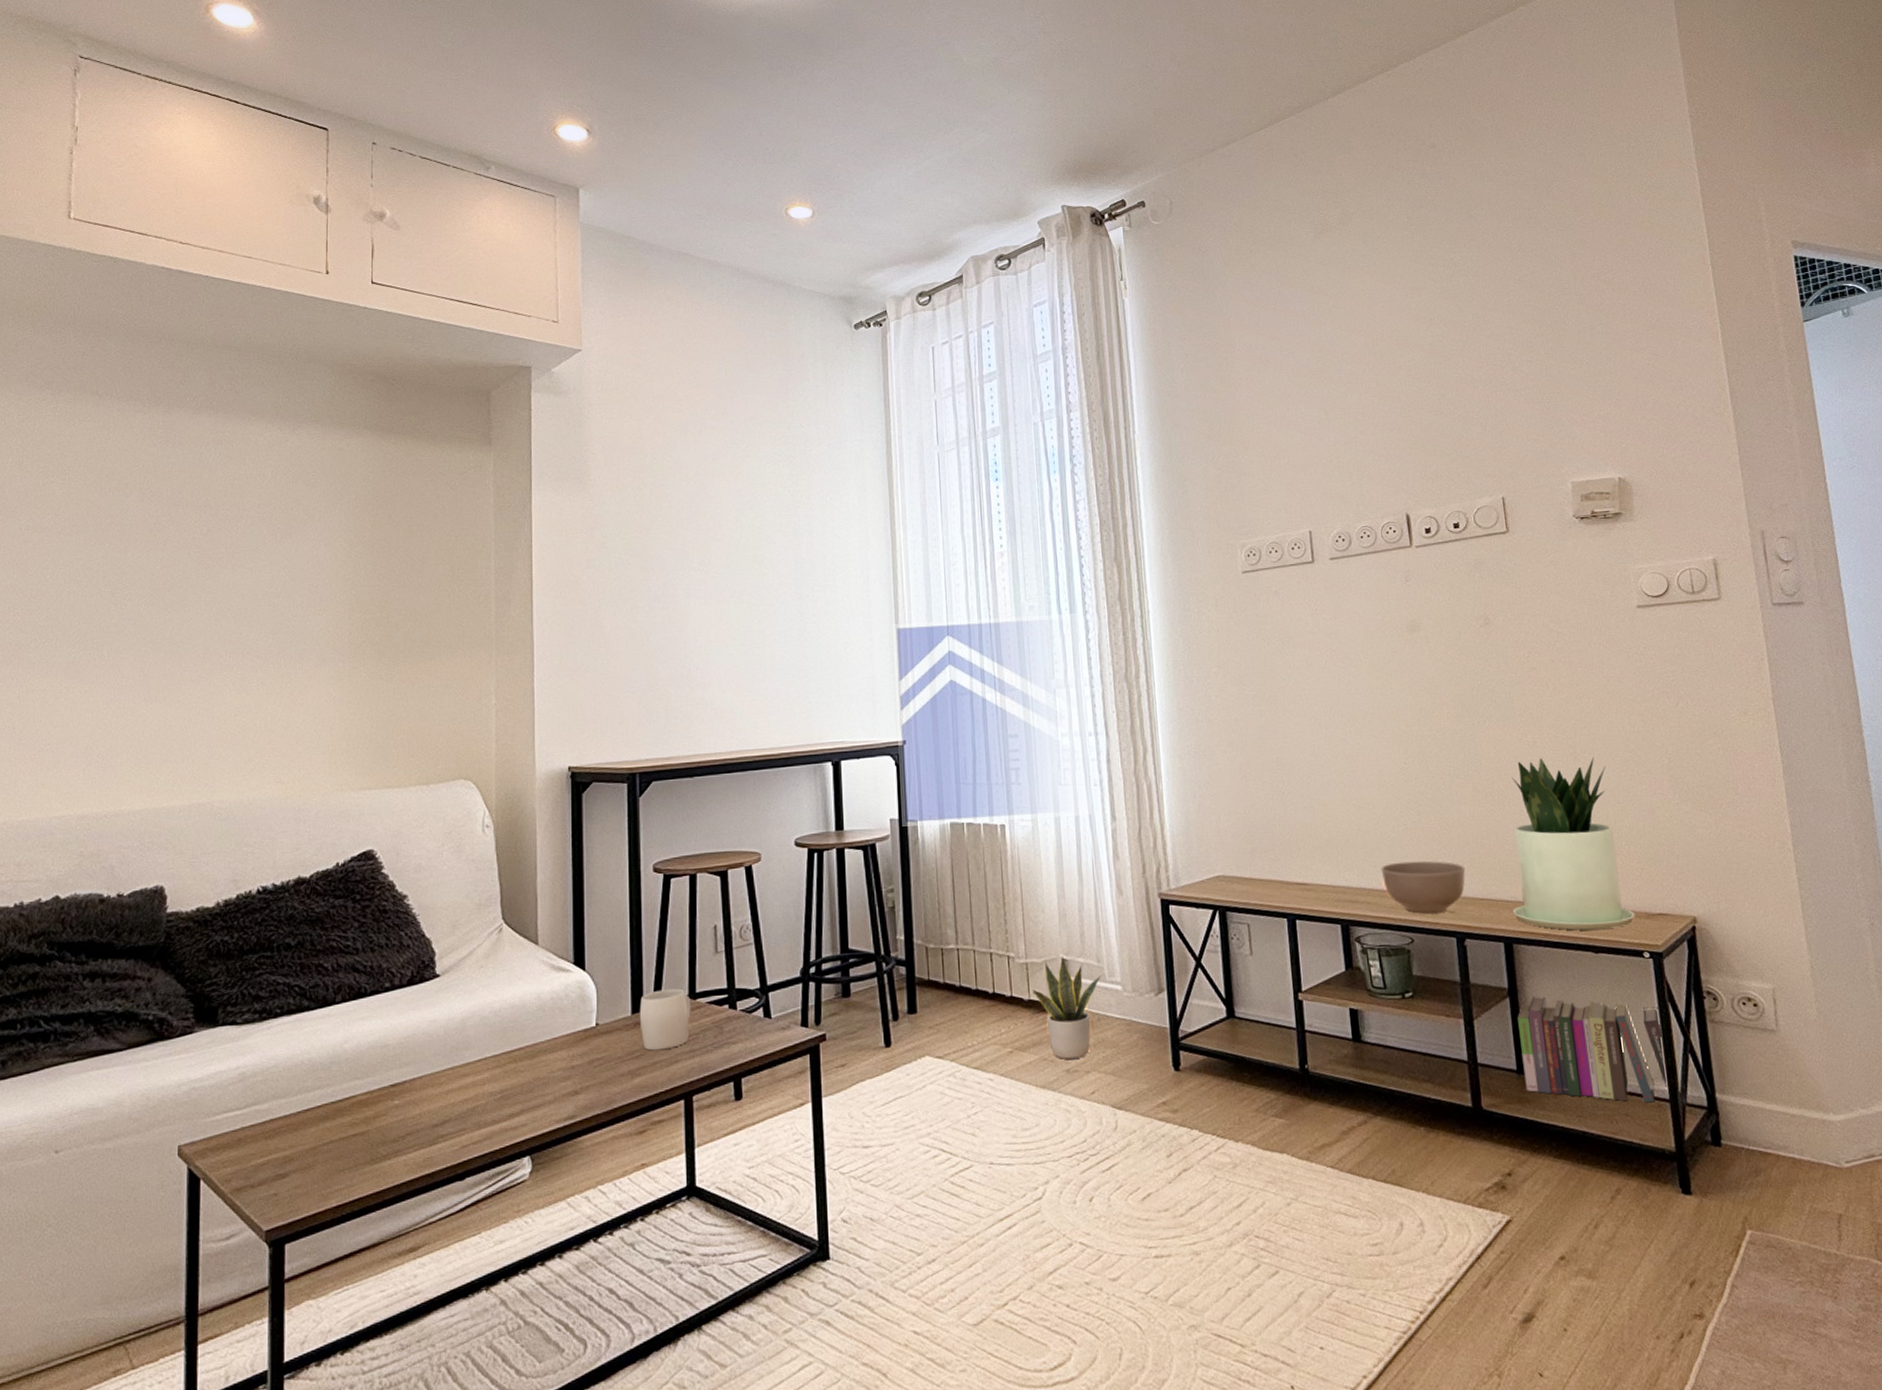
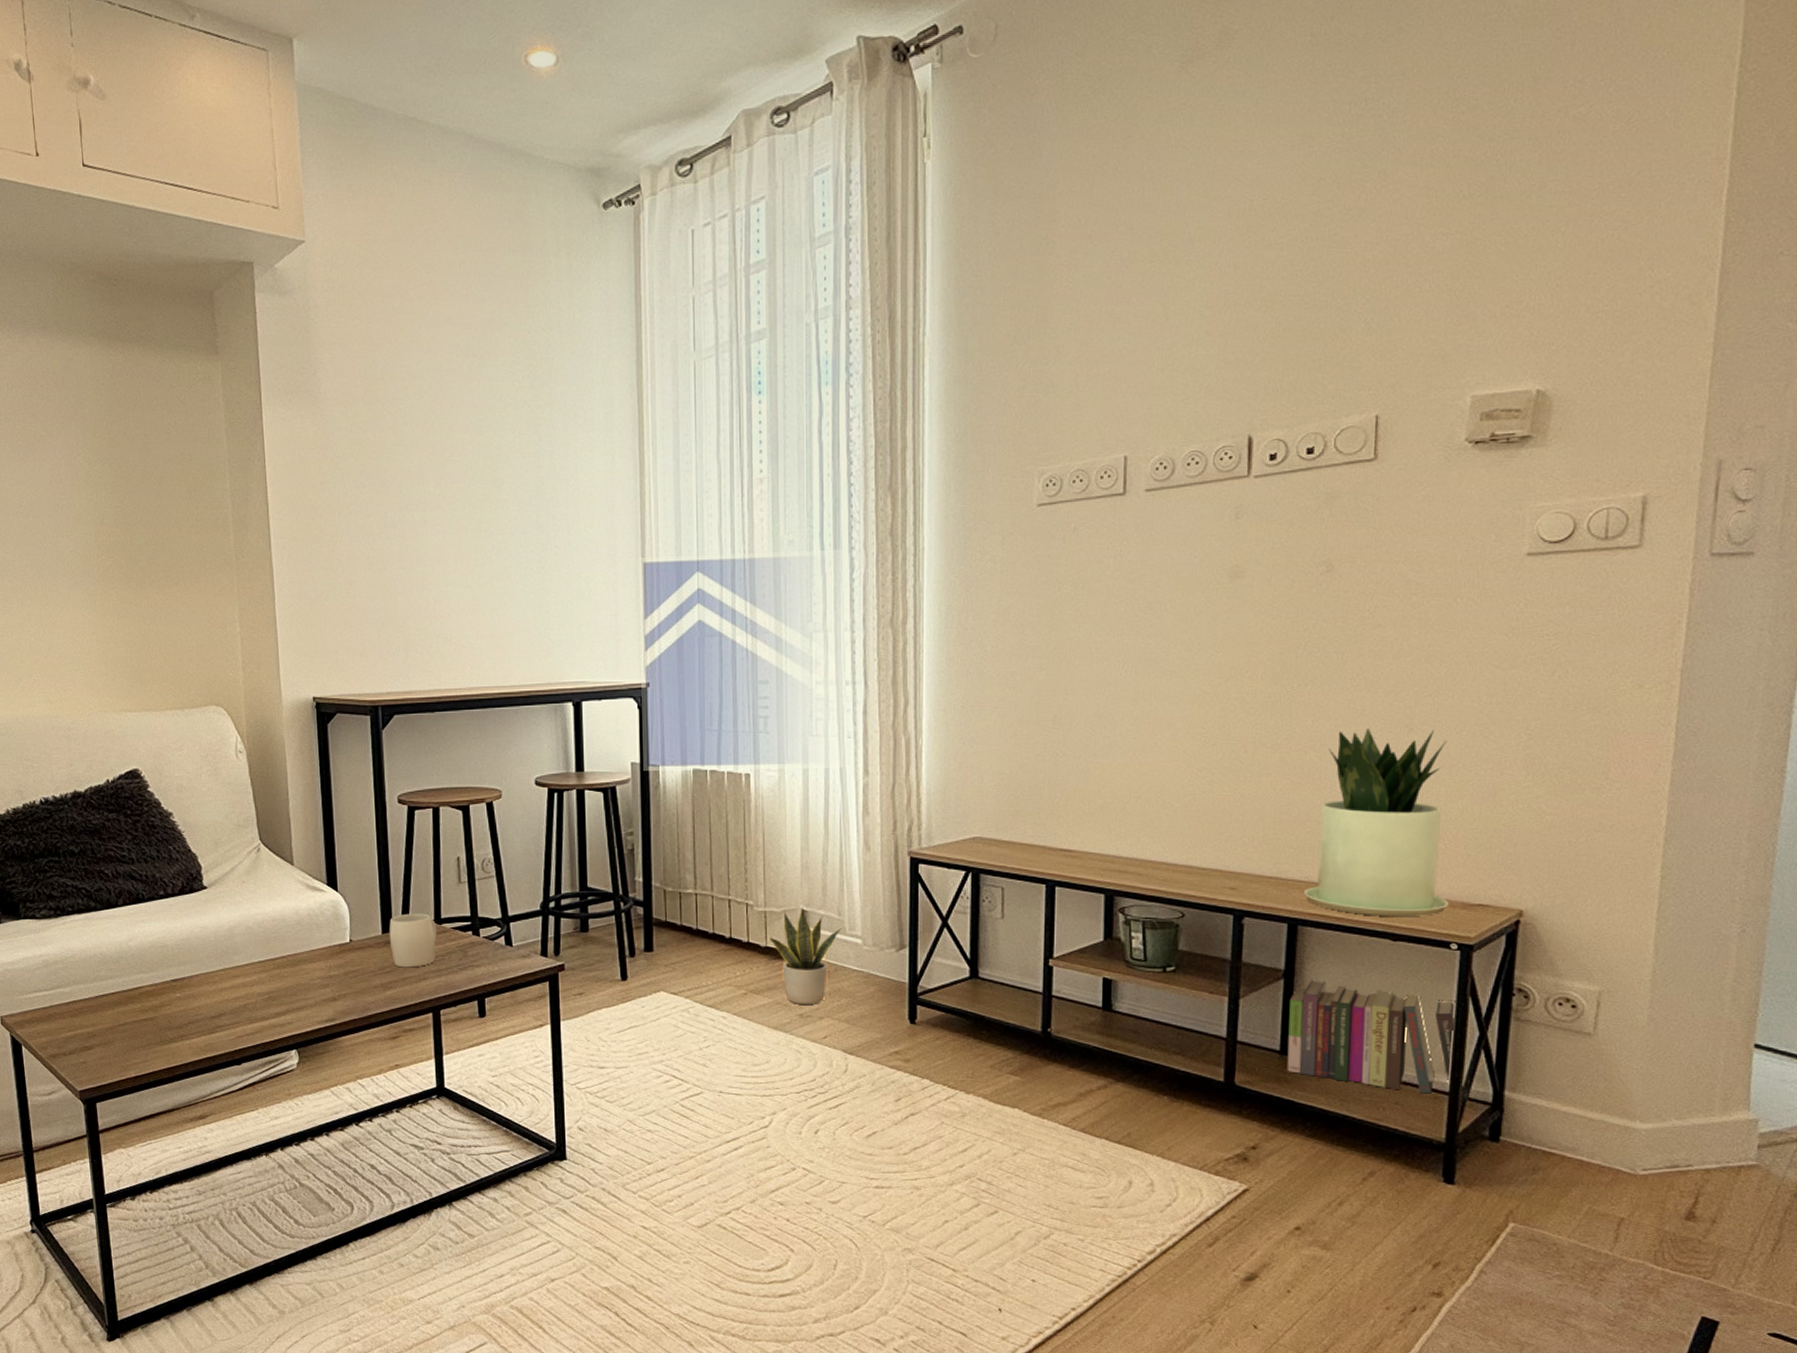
bowl: present [1380,861,1466,914] -> none [1158,833,1256,888]

